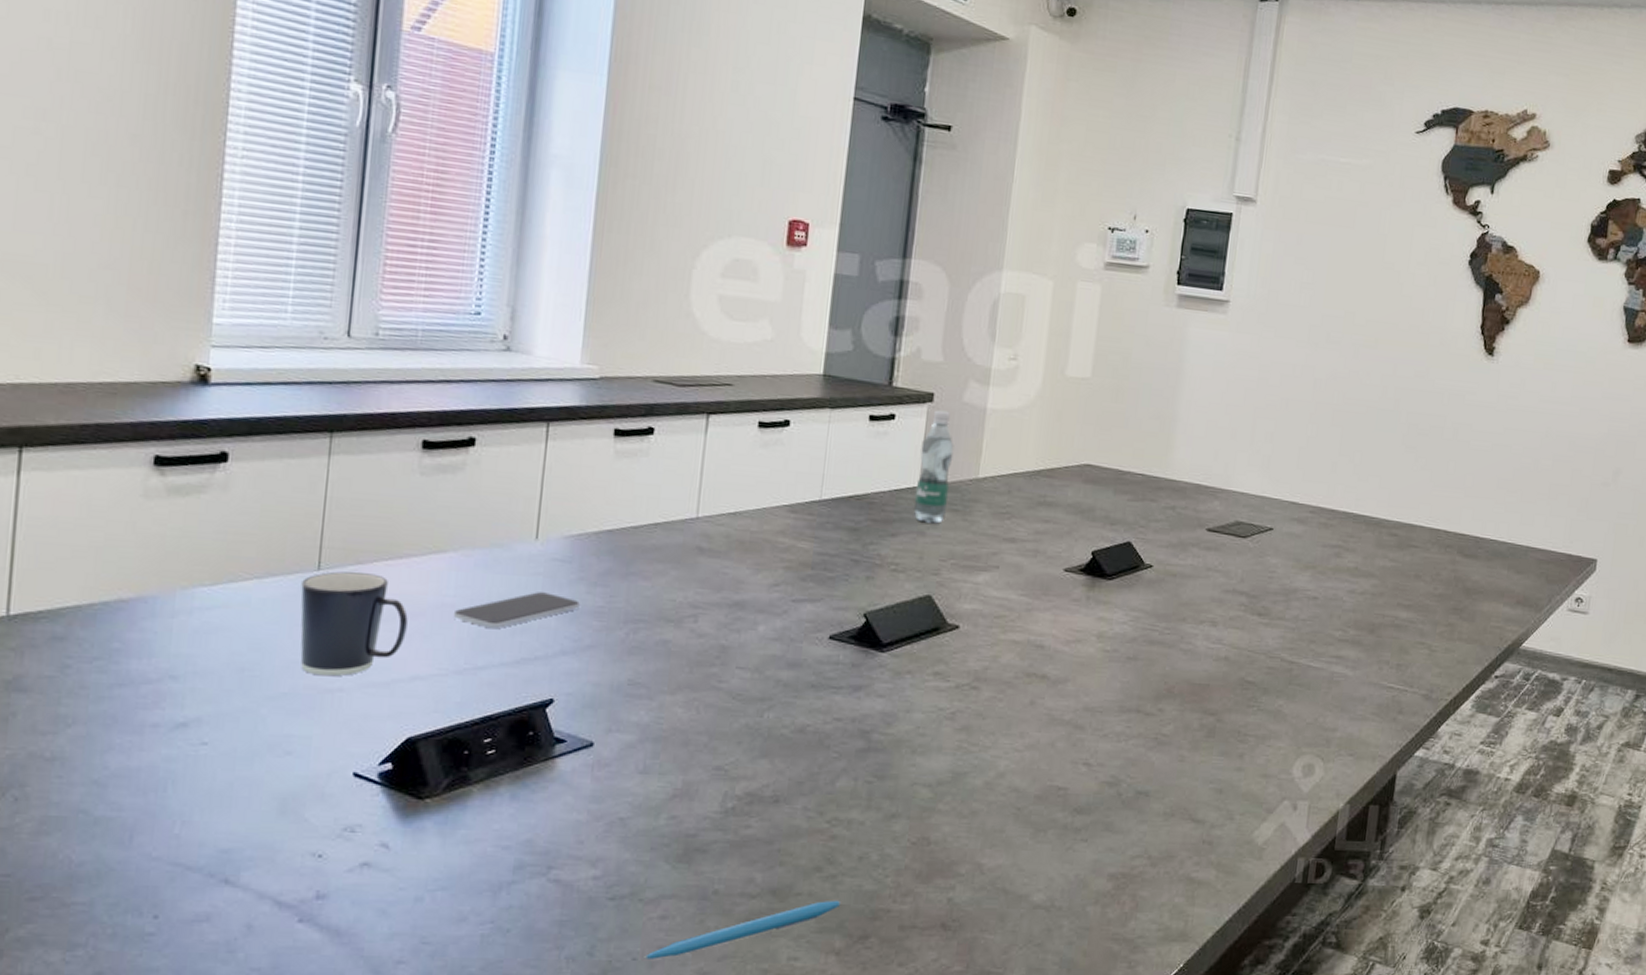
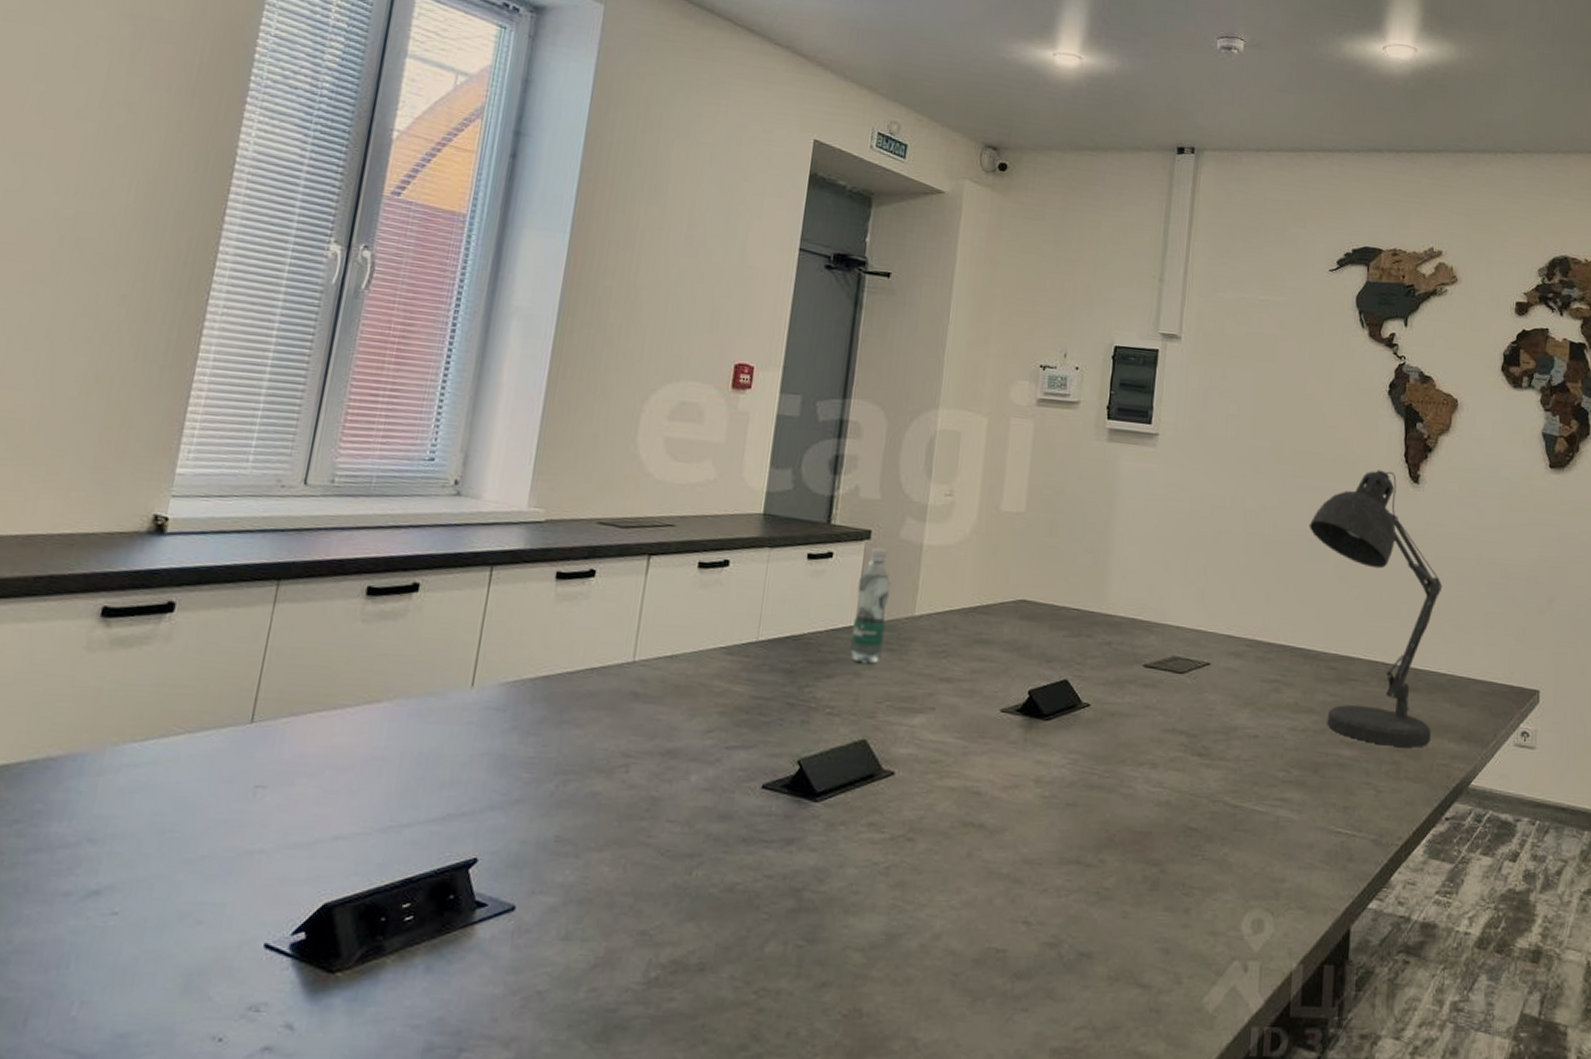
mug: present [300,571,408,677] -> none [223,724,337,837]
smartphone: present [452,592,580,629] -> none [381,742,511,783]
desk lamp: none [1378,341,1510,611] -> present [1309,470,1443,748]

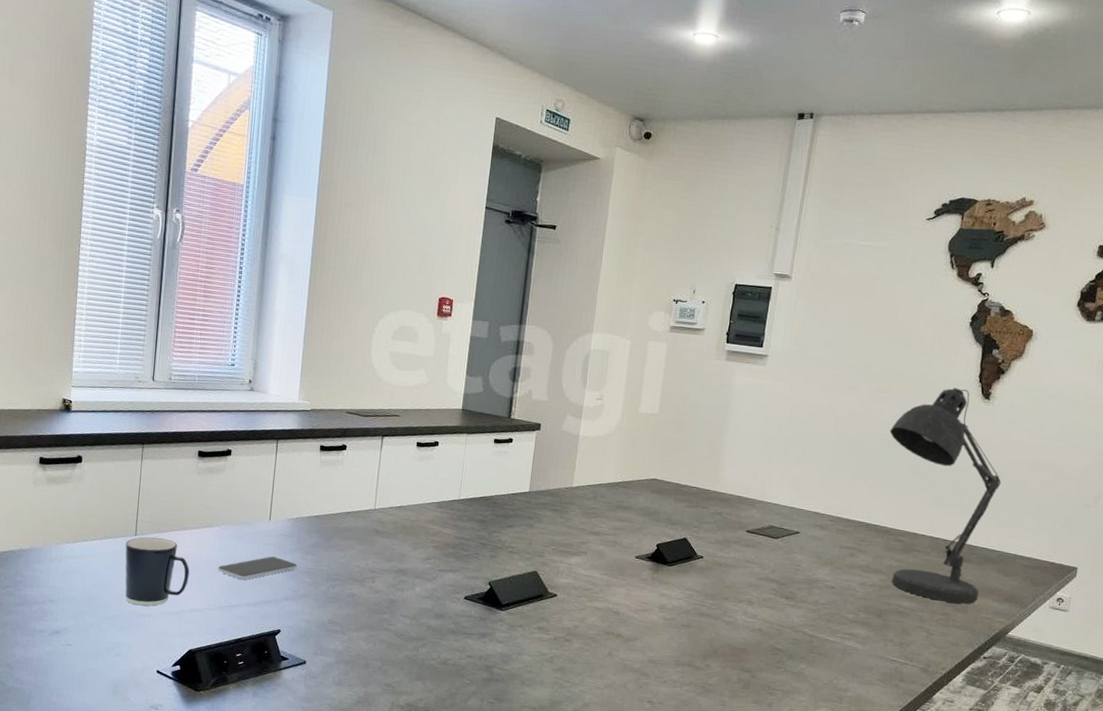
mug: none [223,724,337,837] -> present [125,537,190,606]
smartphone: none [381,742,511,783] -> present [217,556,297,580]
bottle: present [849,547,891,664] -> none [525,436,555,519]

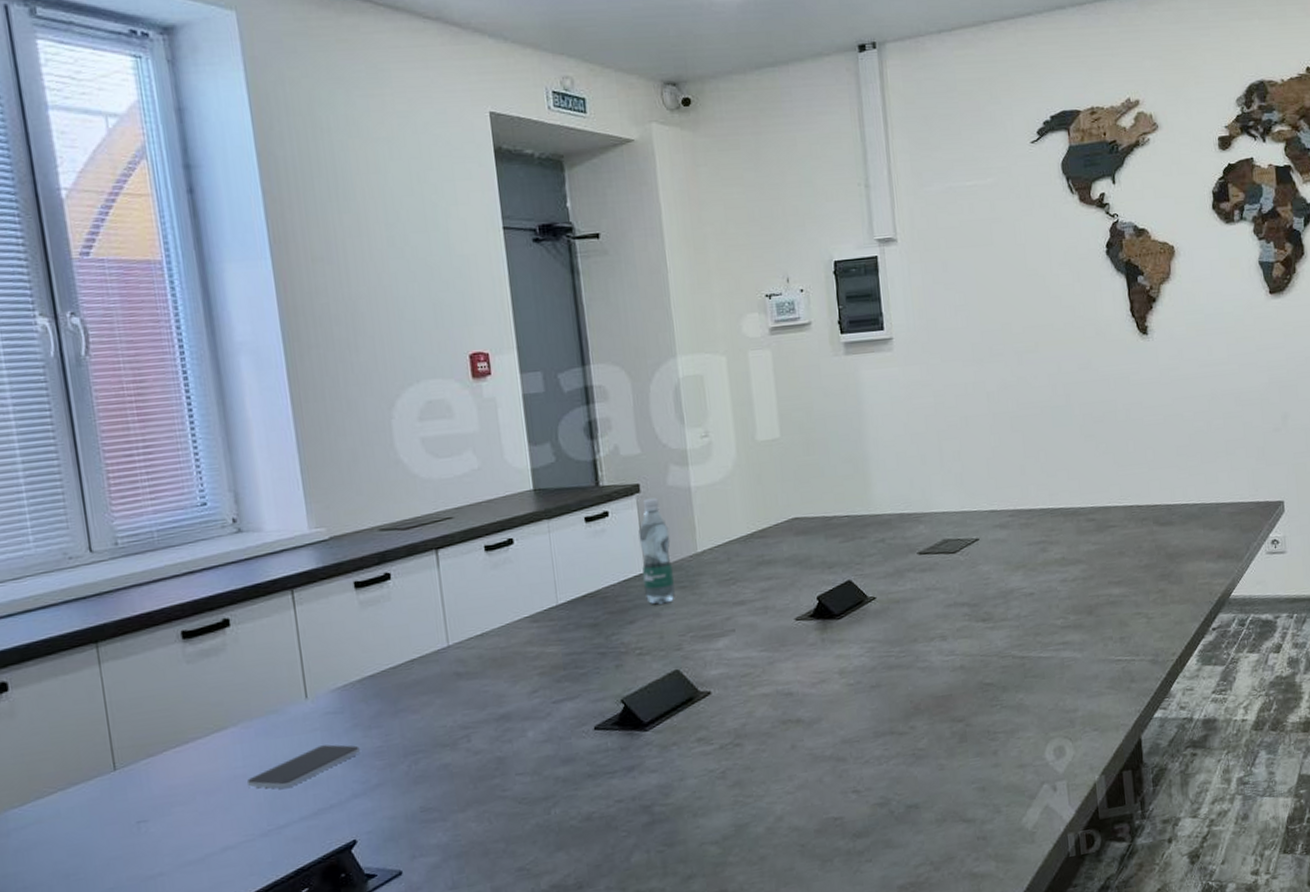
mug: present [125,537,190,606] -> none [102,762,209,866]
bottle: none [525,436,555,519] -> present [638,497,675,605]
desk lamp: present [889,388,1002,604] -> none [1049,328,1190,578]

